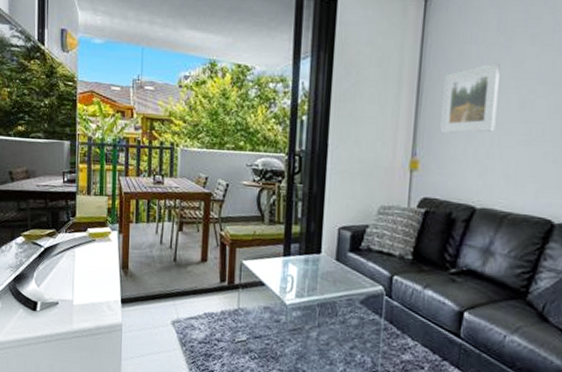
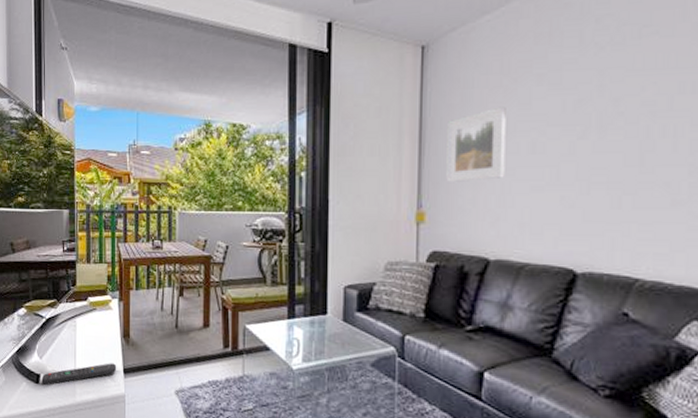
remote control: none [40,292,115,313] -> present [42,363,117,385]

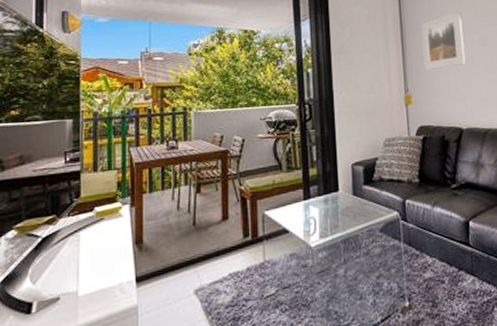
remote control: present [42,363,117,385] -> none [35,273,128,314]

